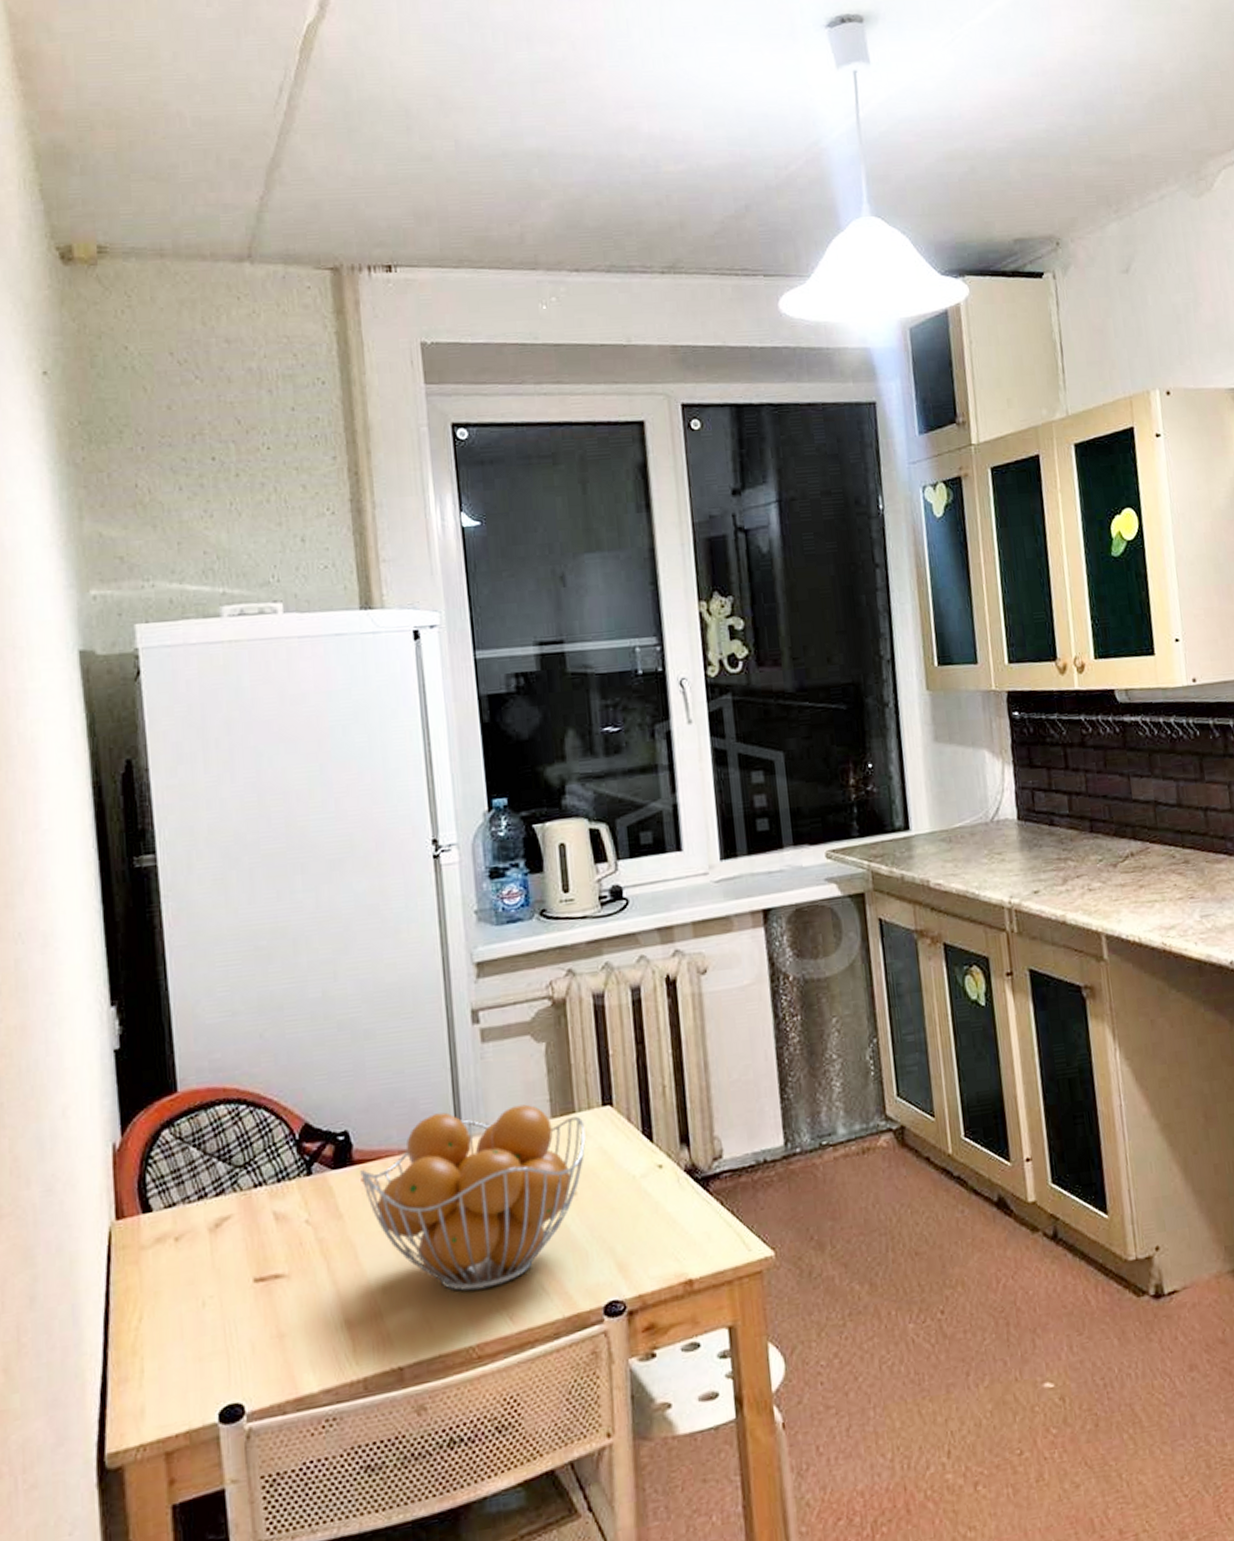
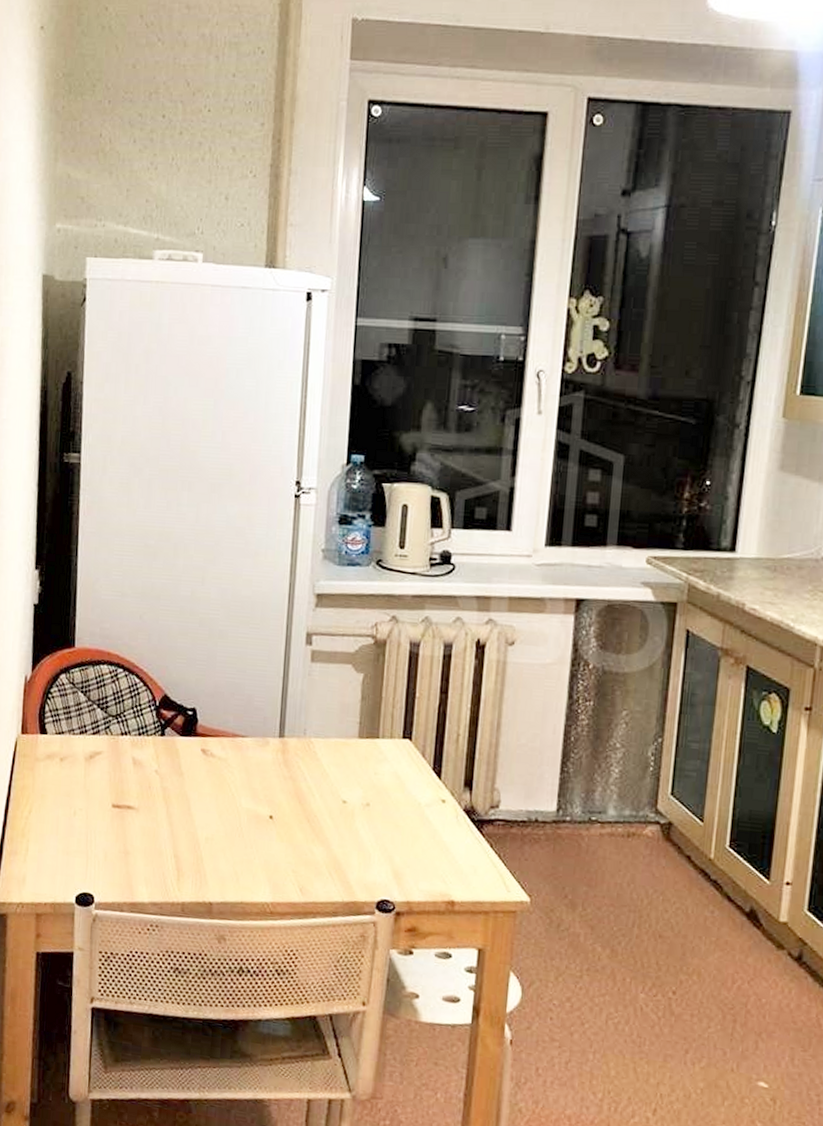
fruit basket: present [360,1104,586,1292] -> none [201,711,385,862]

